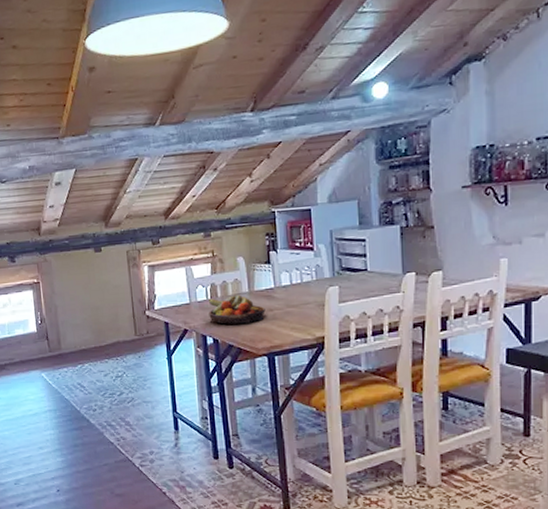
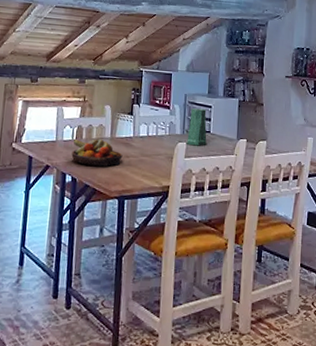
vase: none [339,243,364,288] -> present [187,108,207,146]

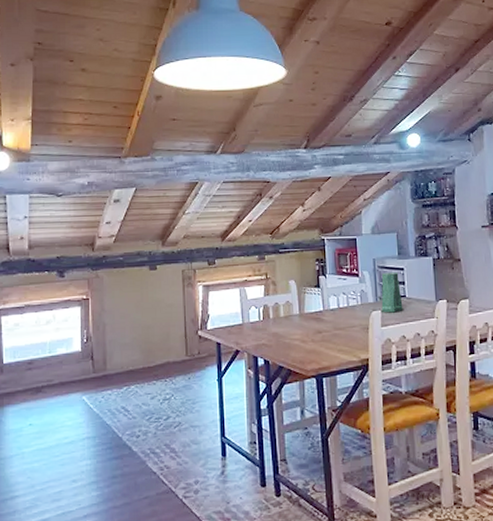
fruit bowl: present [71,139,123,167] -> none [260,316,315,346]

